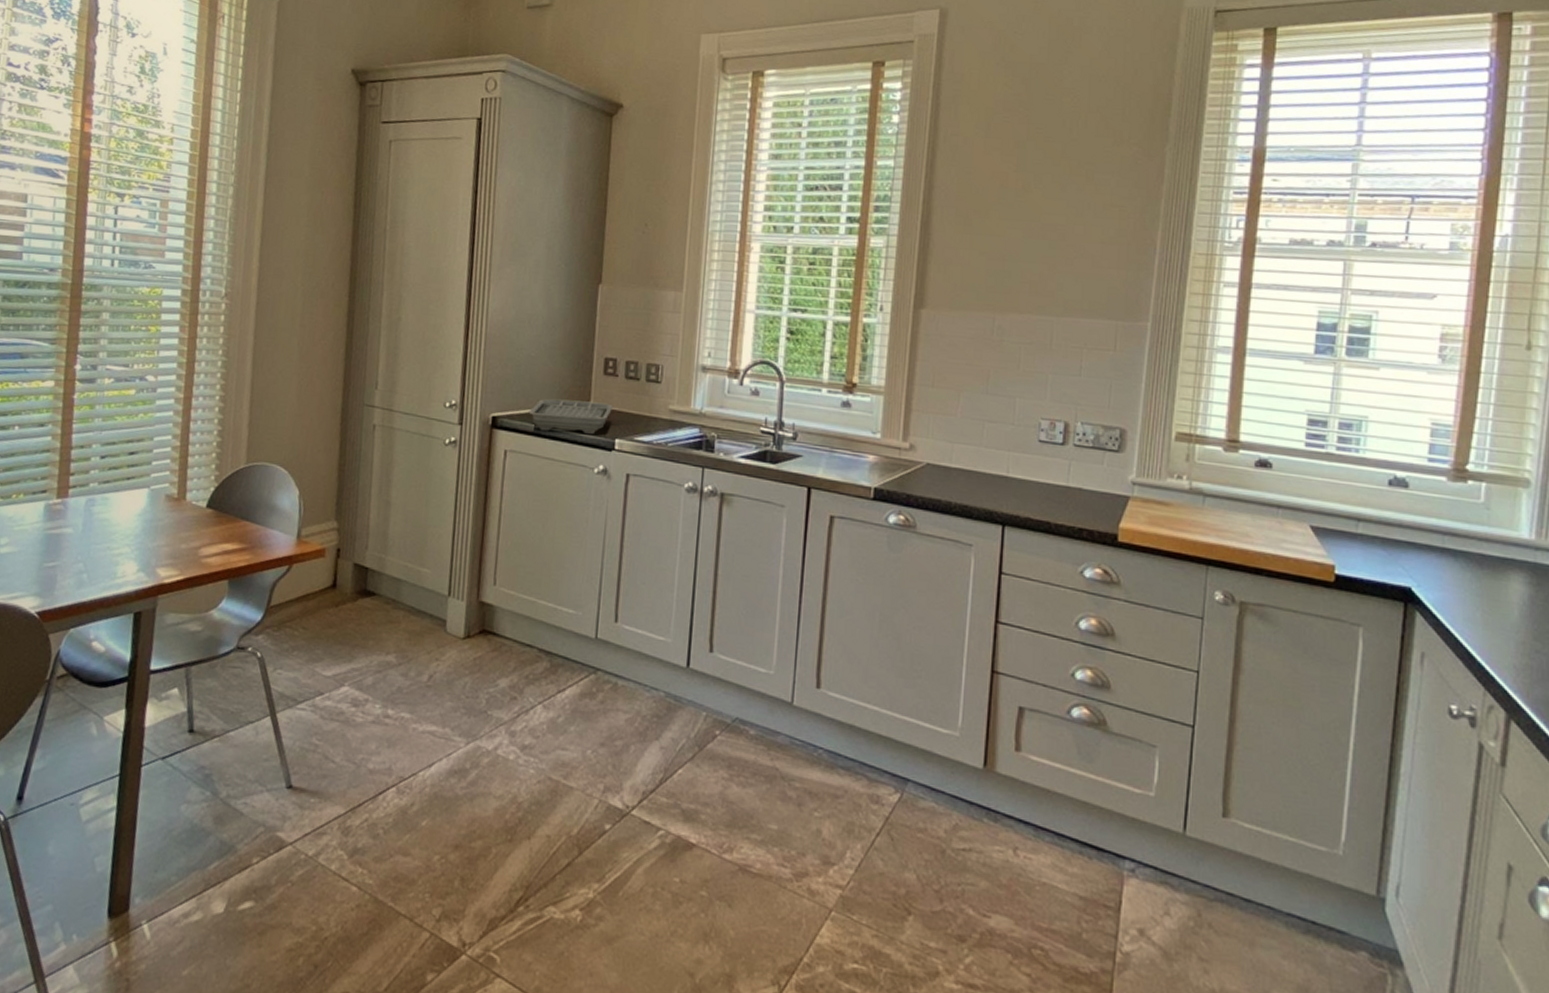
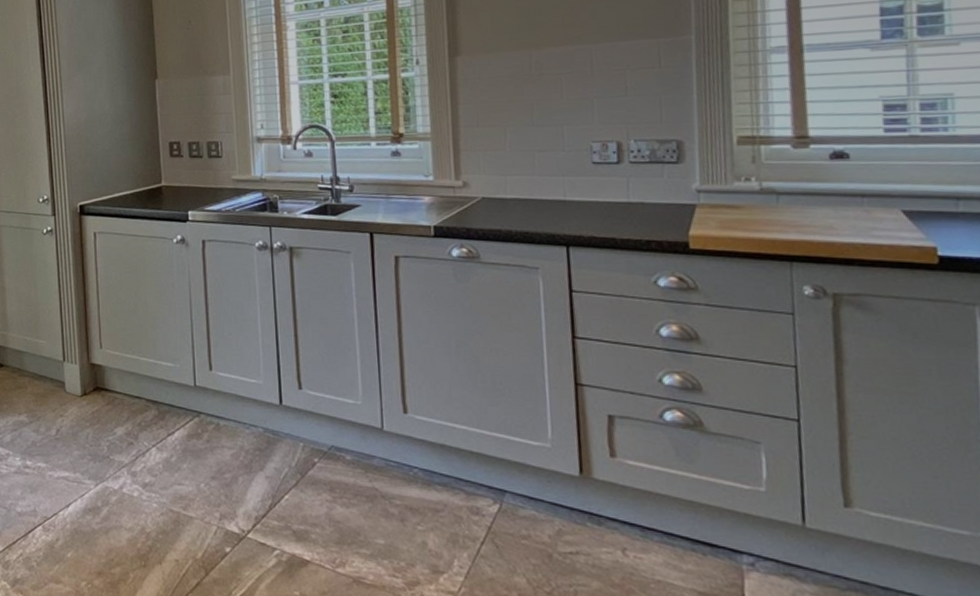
dish rack: present [528,398,614,434] -> none [110,181,183,212]

